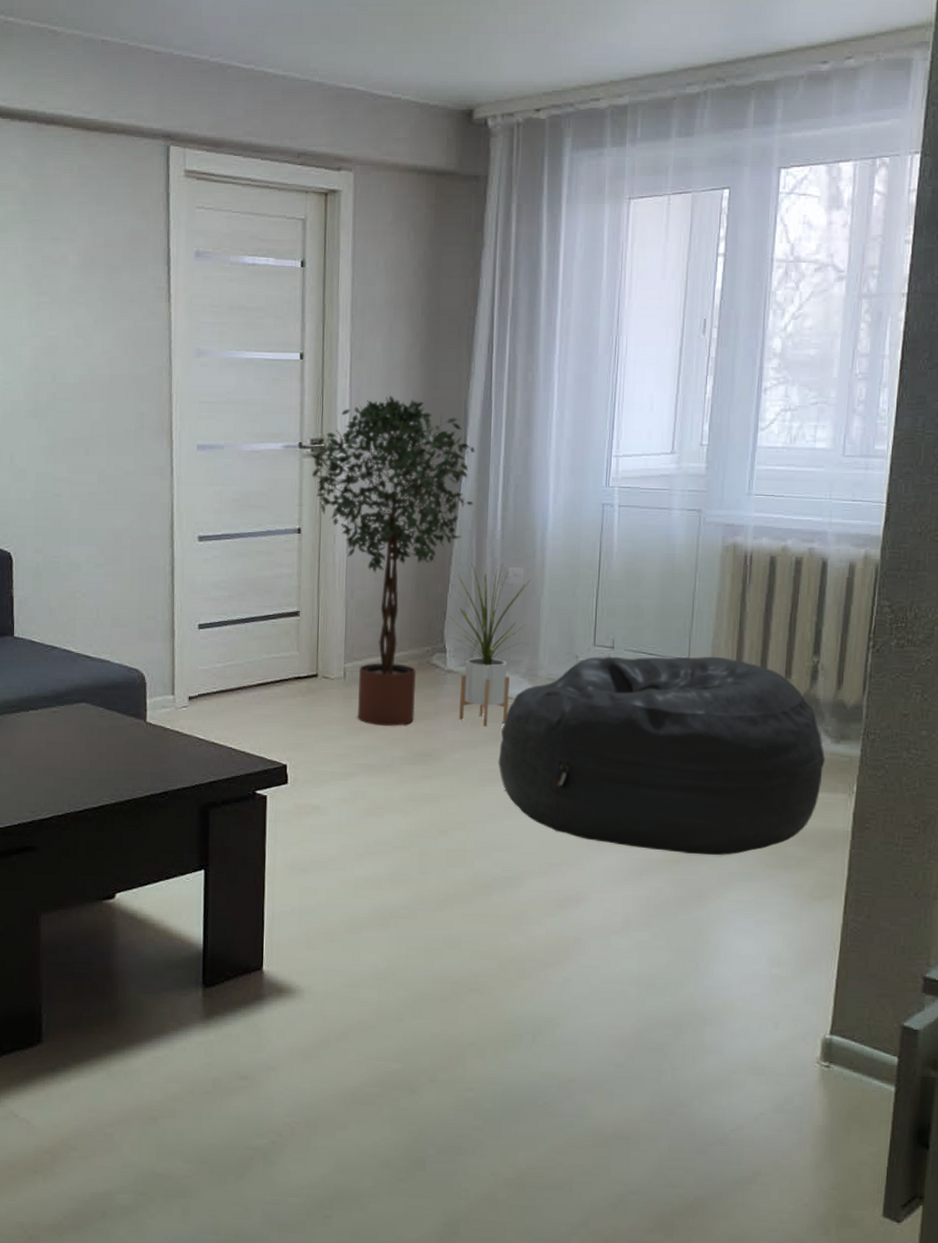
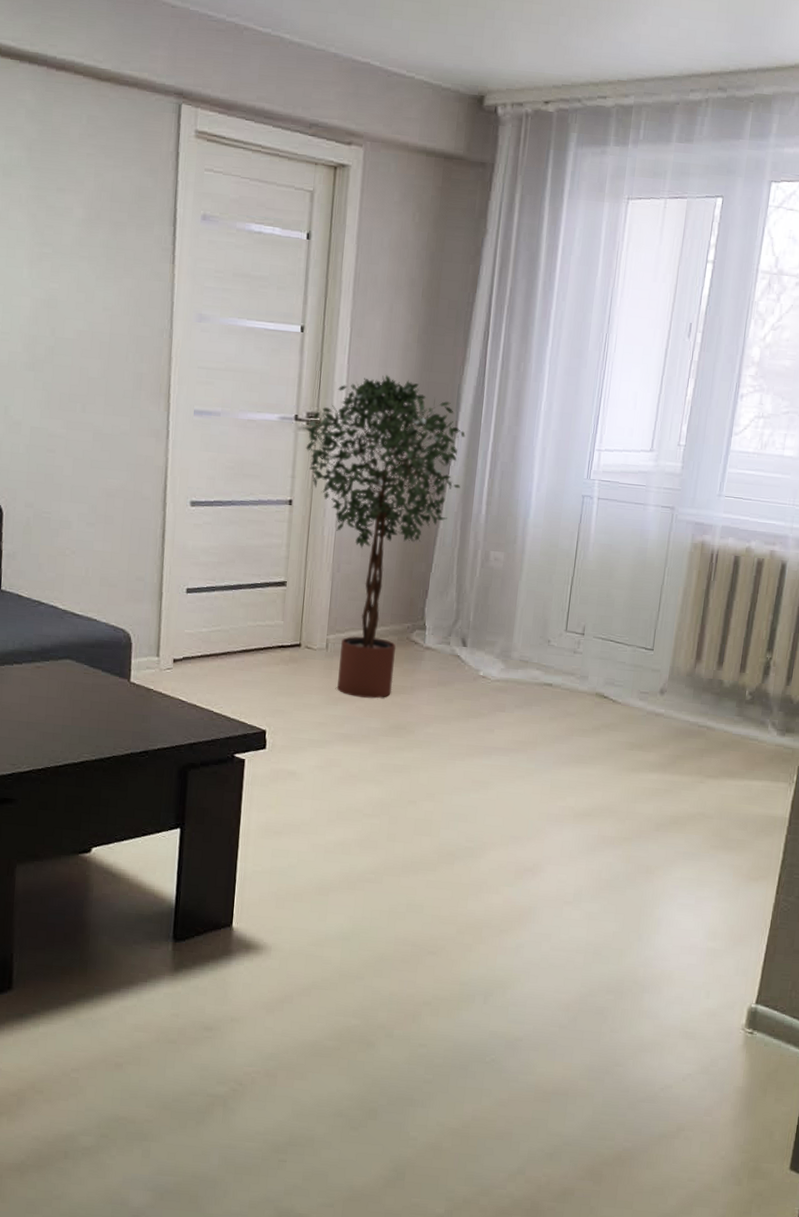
house plant: present [449,562,531,726] -> none [431,544,511,703]
bean bag chair: present [498,656,825,855] -> none [468,642,771,835]

